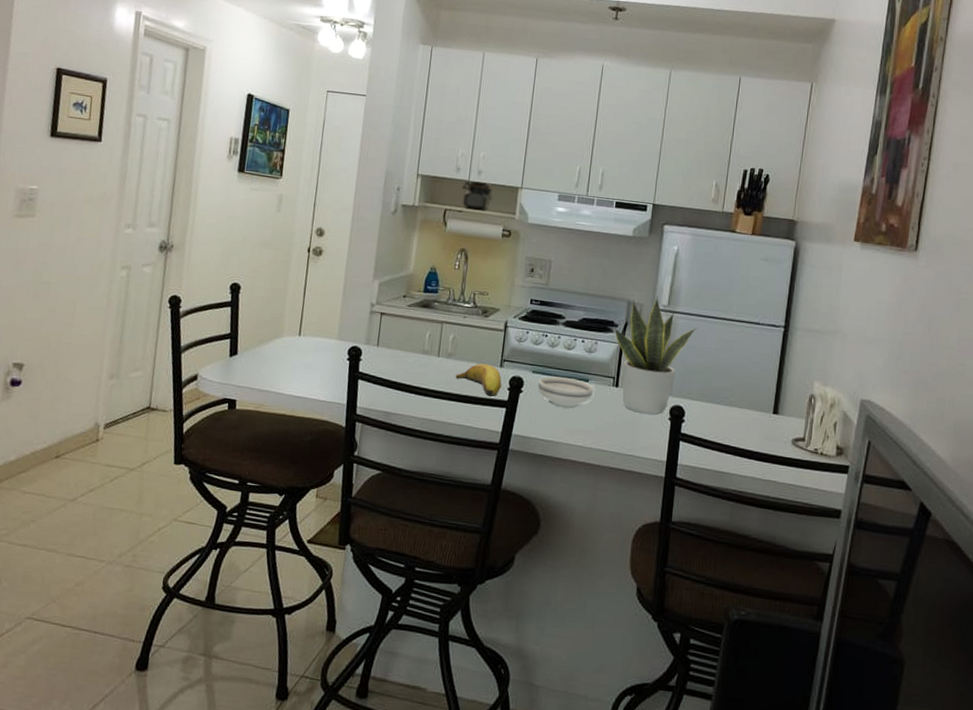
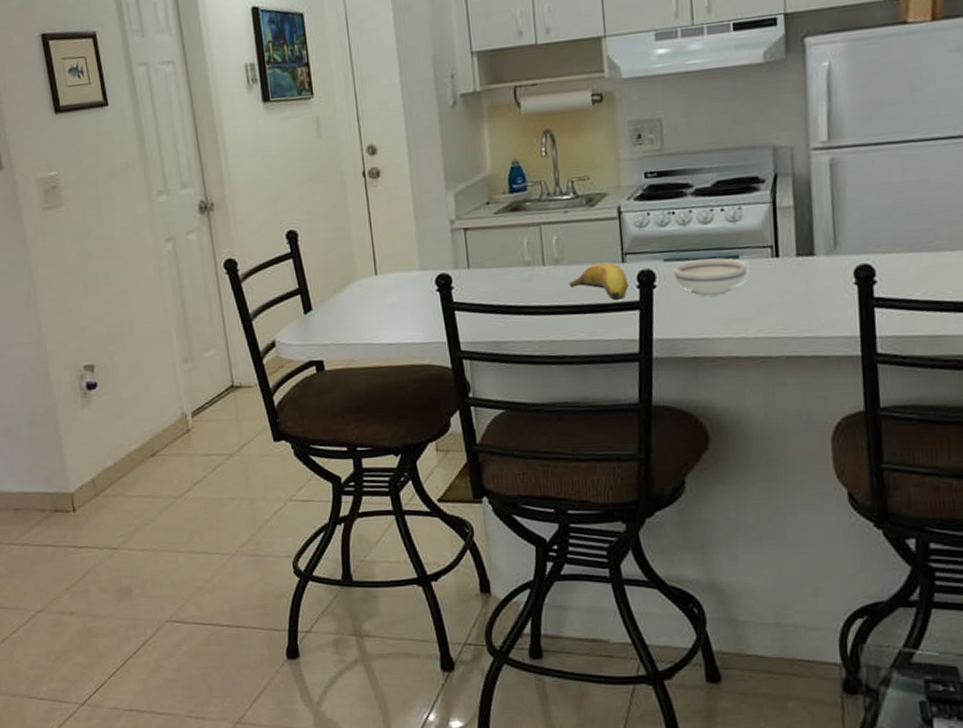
jar: present [462,181,492,210] -> none [530,41,570,79]
potted plant: present [614,295,698,415] -> none [760,130,875,284]

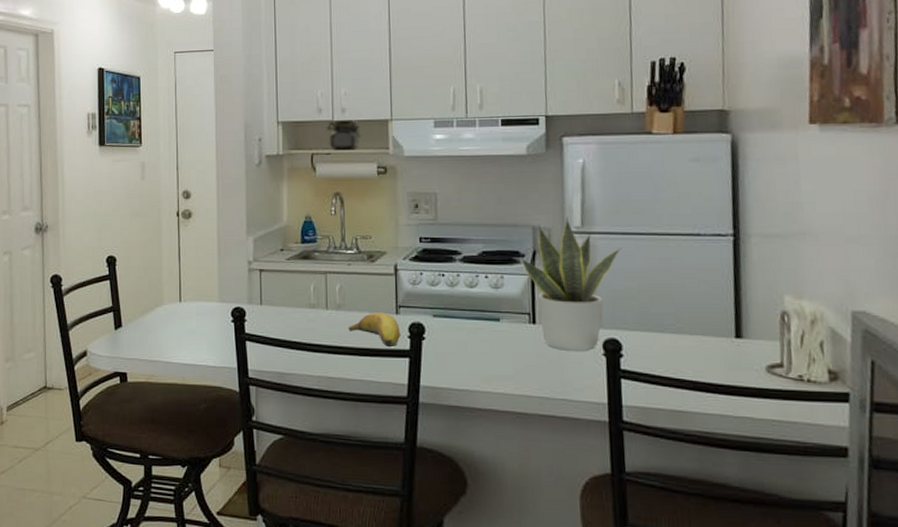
jar: none [530,41,570,79] -> present [327,120,361,150]
bowl: present [674,258,748,296] -> none [442,319,507,352]
potted plant: none [760,130,875,284] -> present [521,216,623,351]

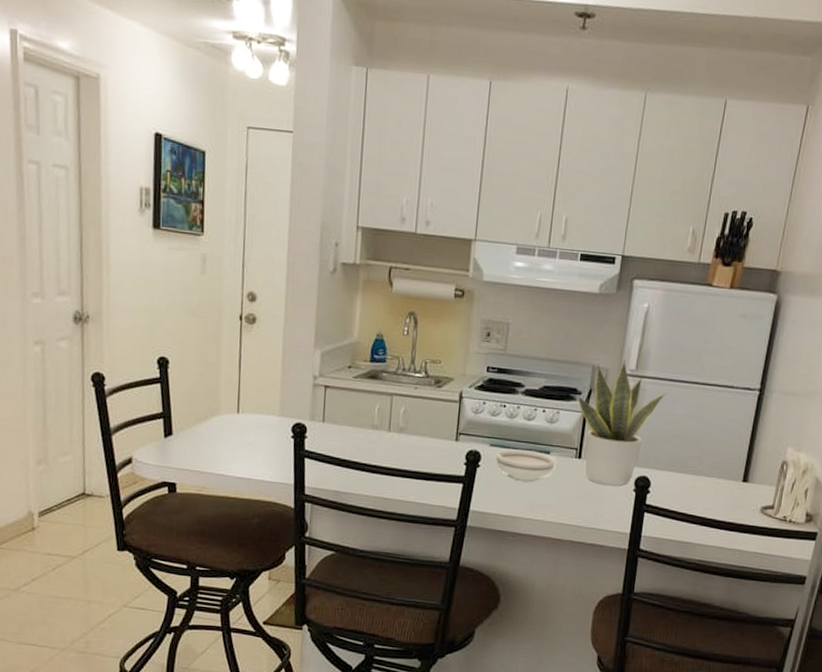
jar: present [327,120,361,150] -> none [409,233,442,267]
fruit: present [348,312,401,348] -> none [408,437,458,473]
bowl: none [442,319,507,352] -> present [496,449,556,482]

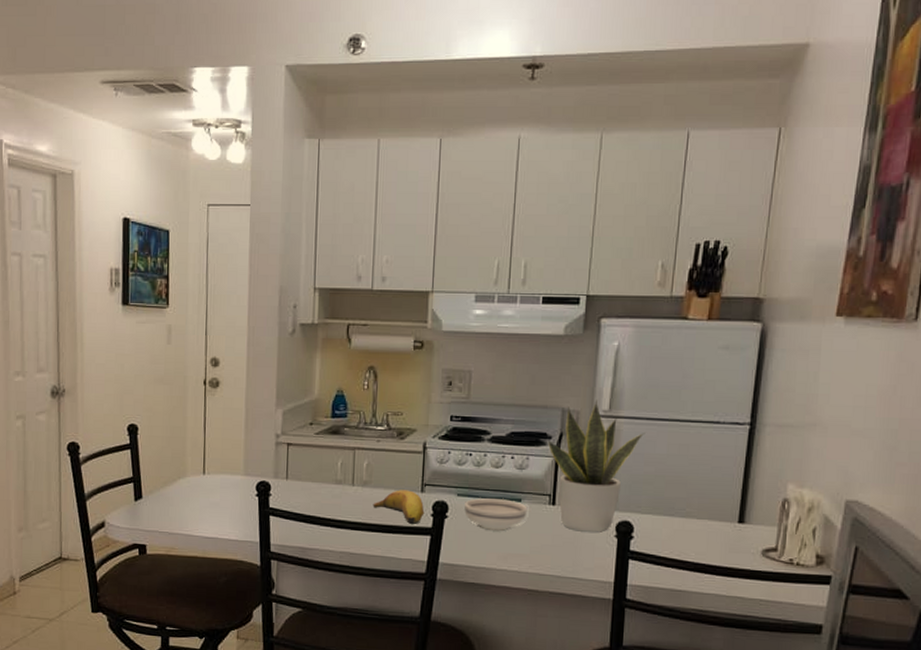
fruit: none [408,437,458,473] -> present [373,490,425,525]

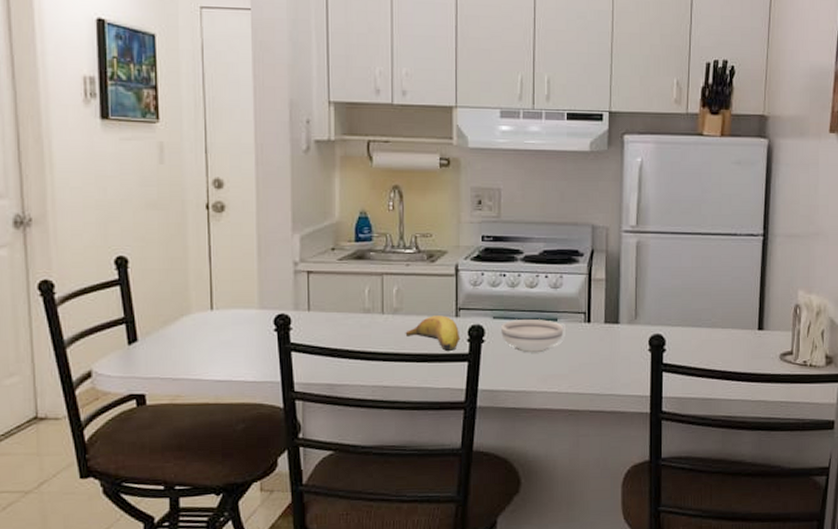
potted plant: present [547,399,645,532] -> none [579,215,671,348]

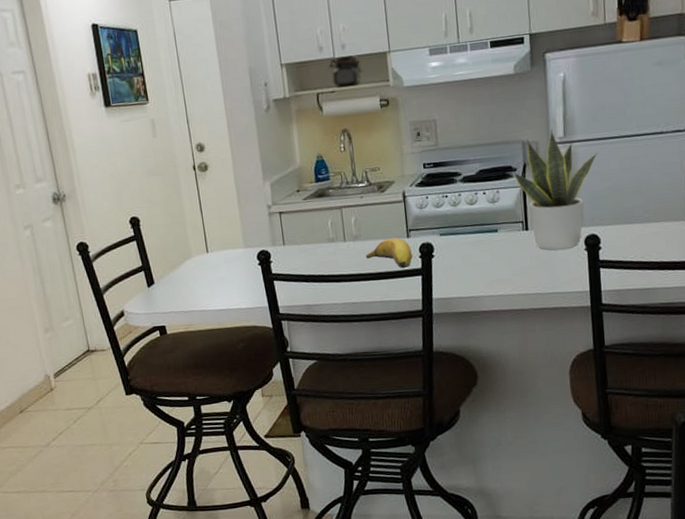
jar: none [386,104,423,138] -> present [329,55,362,87]
bowl: present [501,319,564,353] -> none [448,232,505,262]
potted plant: none [579,215,671,348] -> present [513,128,599,251]

